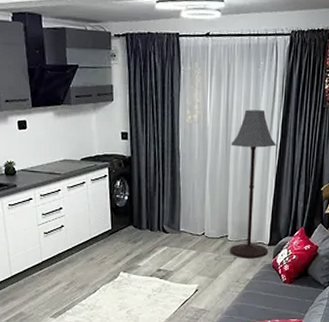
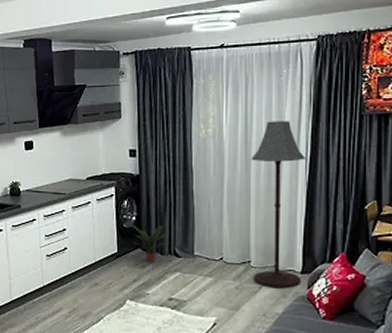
potted plant: none [120,202,158,238] -> present [127,222,169,262]

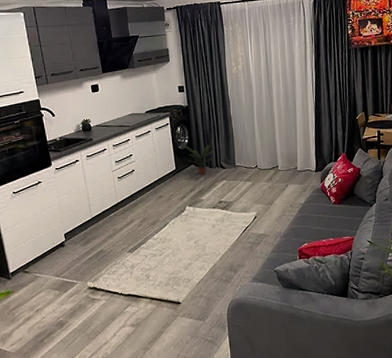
floor lamp: present [251,121,305,289] -> none [272,56,316,185]

